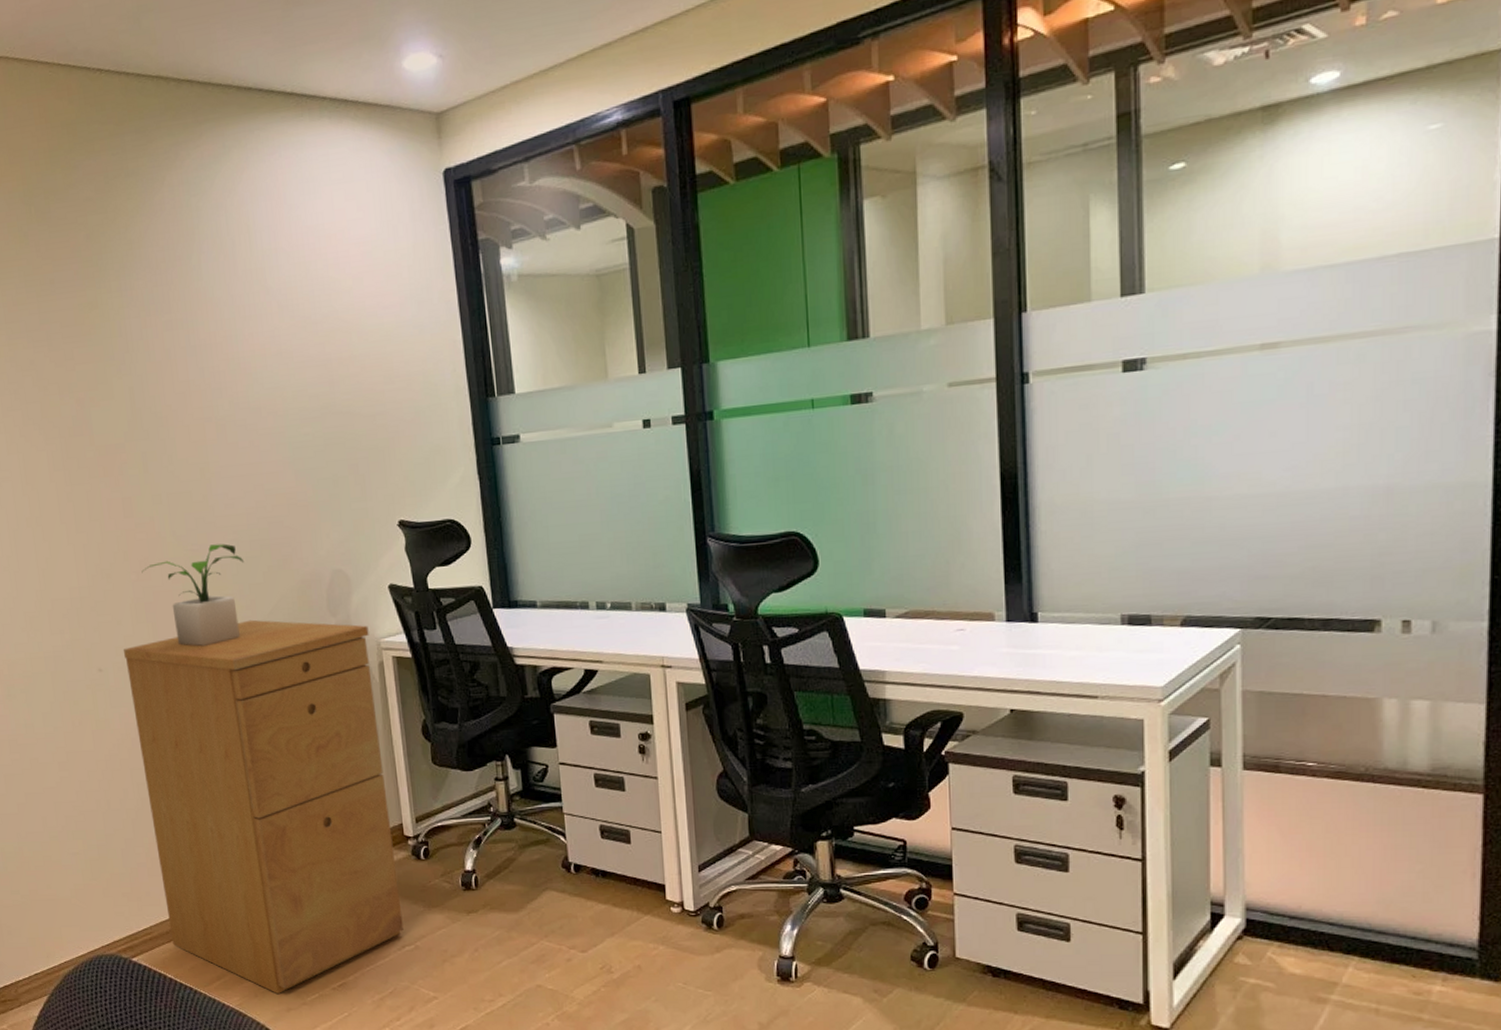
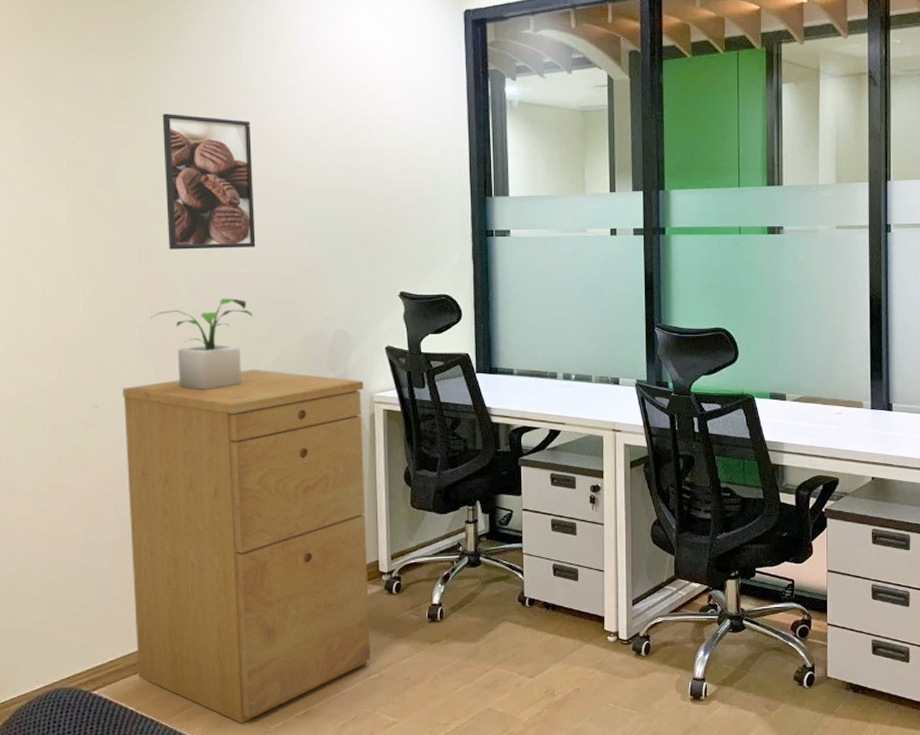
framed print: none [127,341,239,496] -> present [162,113,256,250]

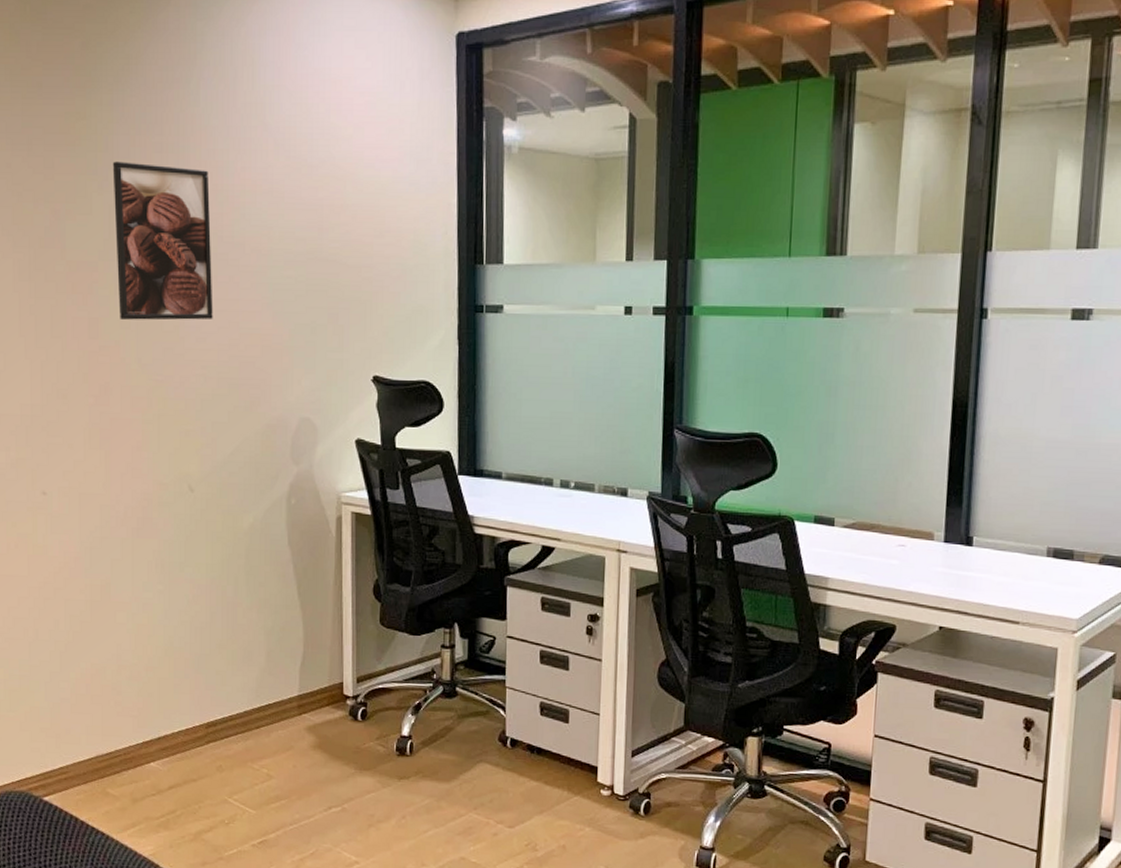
filing cabinet: present [122,369,371,723] -> none [71,458,333,846]
potted plant: present [150,298,254,391] -> none [100,377,210,481]

